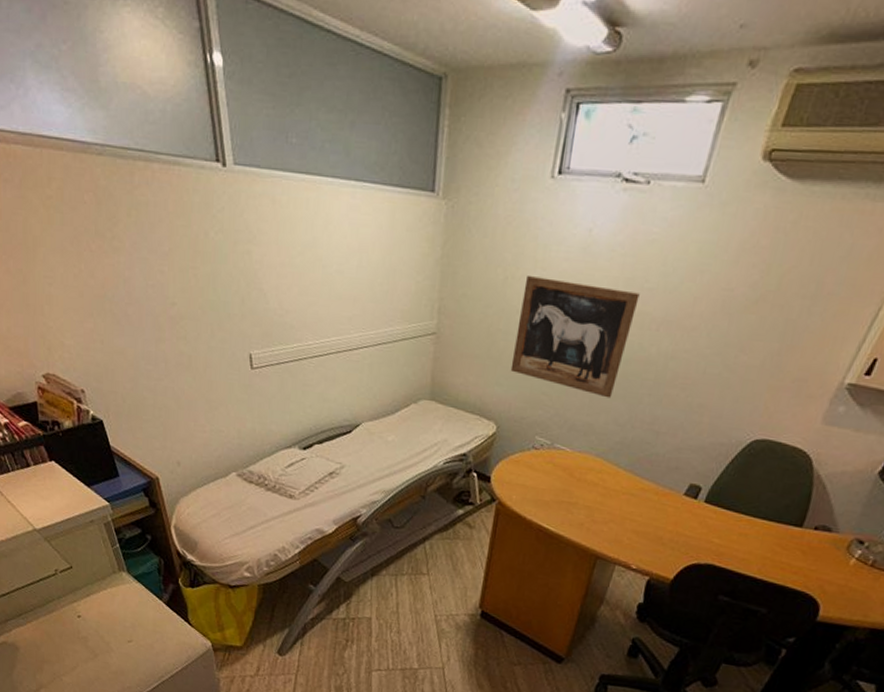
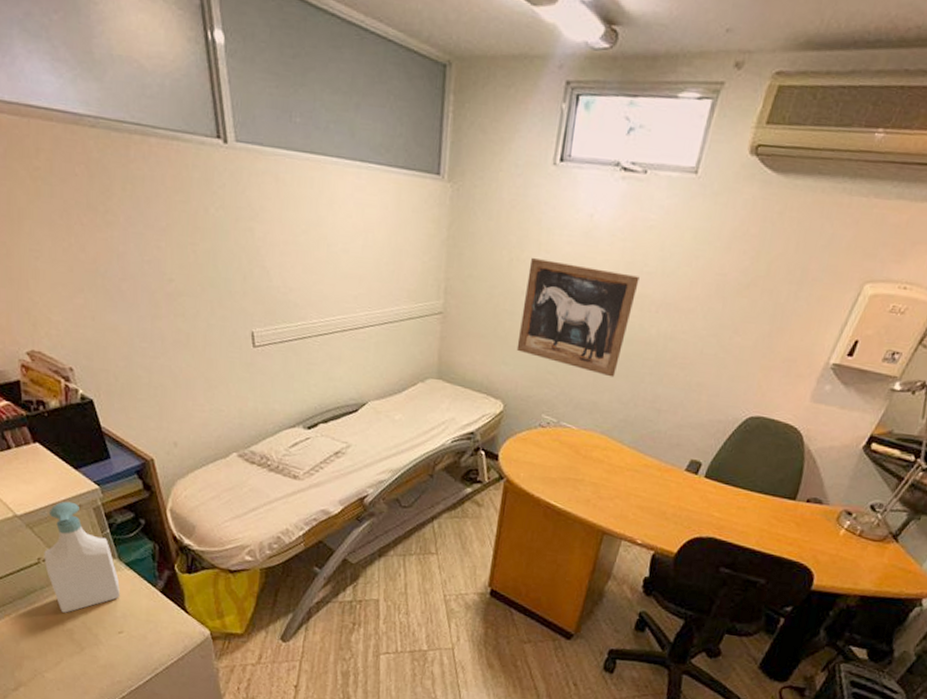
soap bottle: none [60,516,129,622] -> present [44,501,120,613]

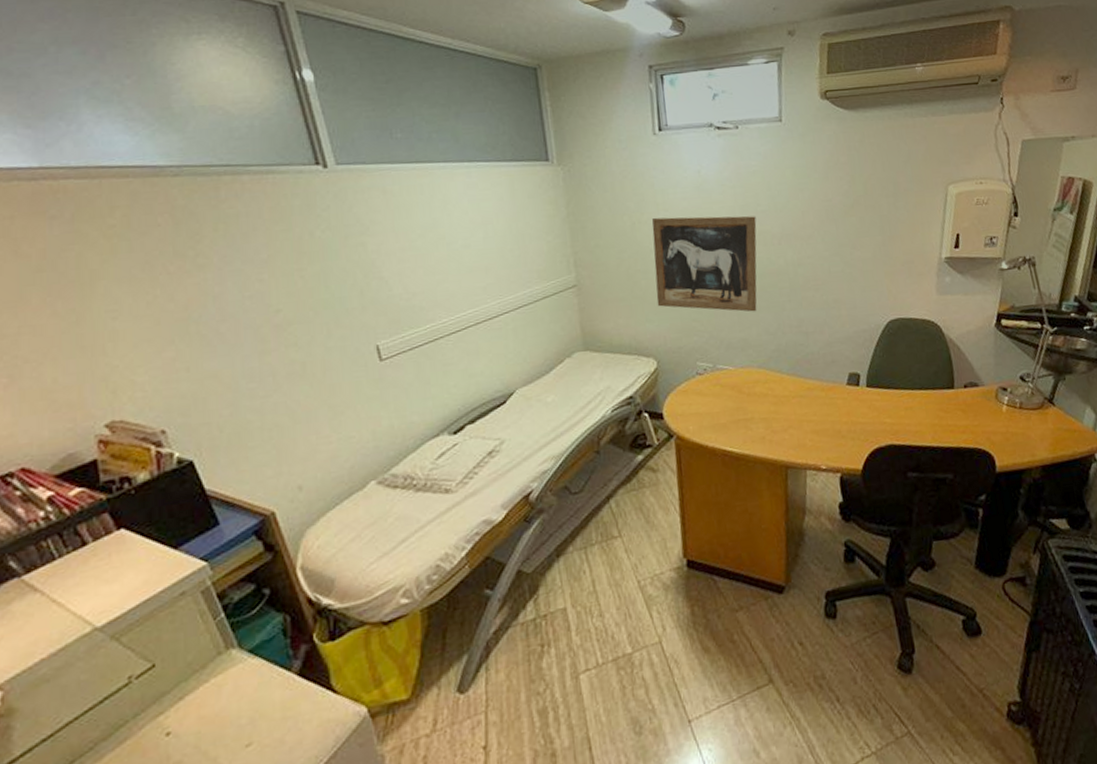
soap bottle: present [44,501,120,613] -> none [137,590,244,742]

